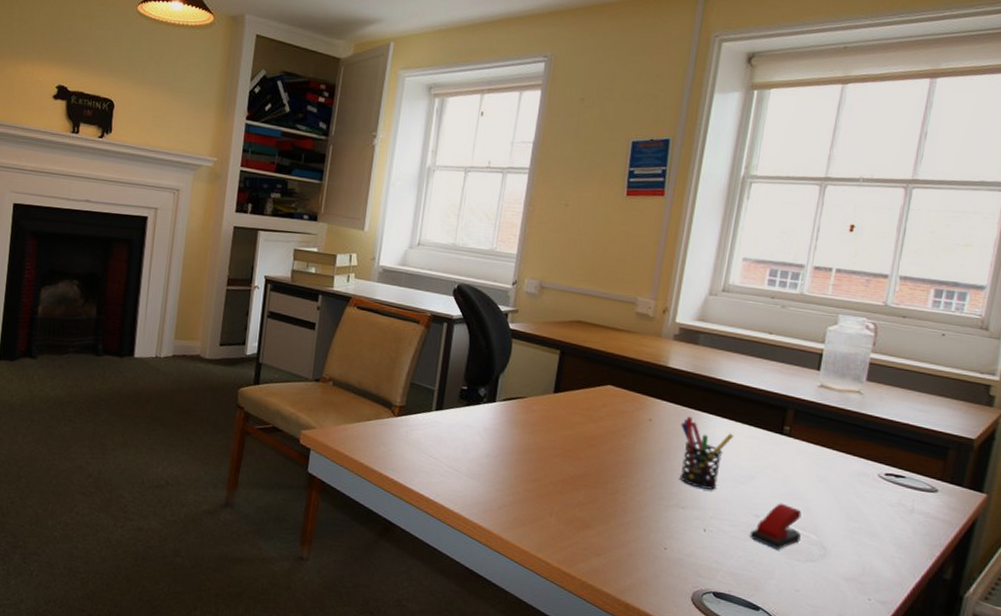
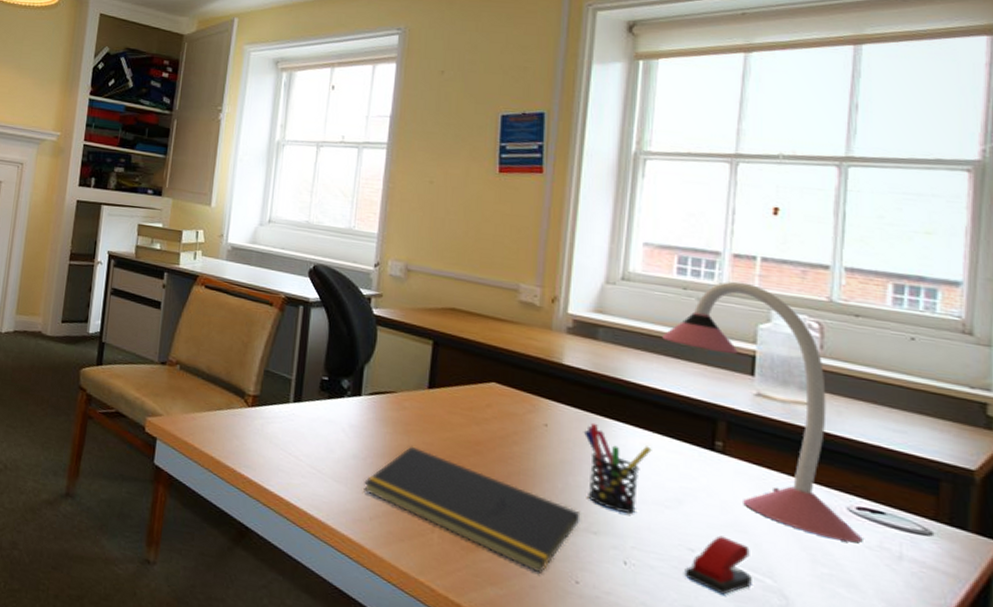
notepad: none [494,444,673,544] -> present [364,446,581,574]
desk lamp: none [751,290,887,502] -> present [662,281,863,543]

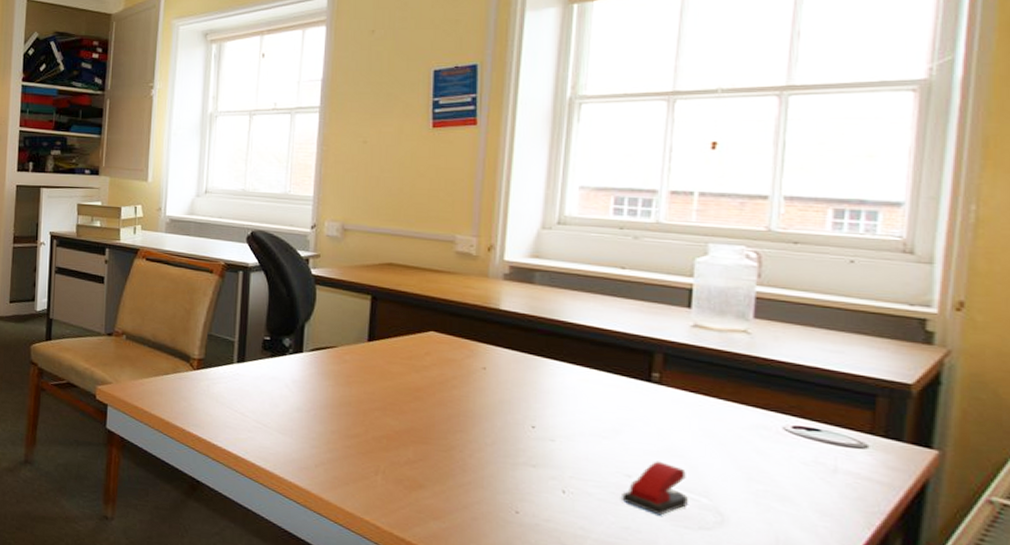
notepad: present [364,446,581,574] -> none [308,396,520,507]
pen holder: present [583,422,652,514] -> none [521,363,589,446]
desk lamp: present [662,281,863,543] -> none [599,218,798,460]

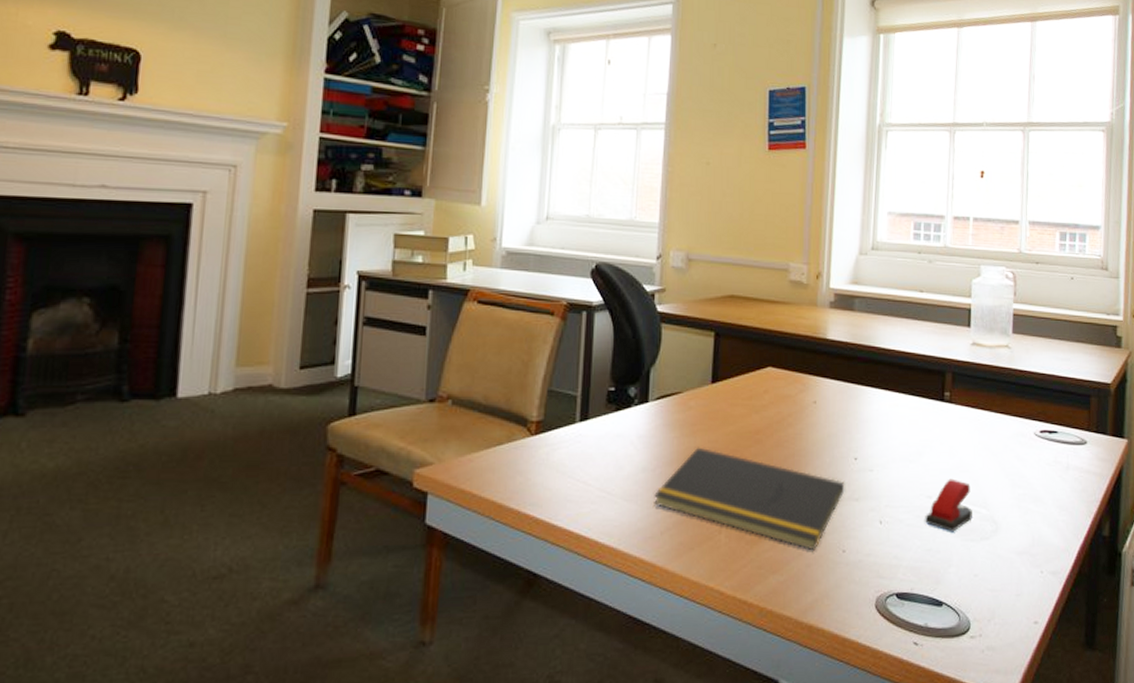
notepad: none [308,396,520,507] -> present [654,447,845,551]

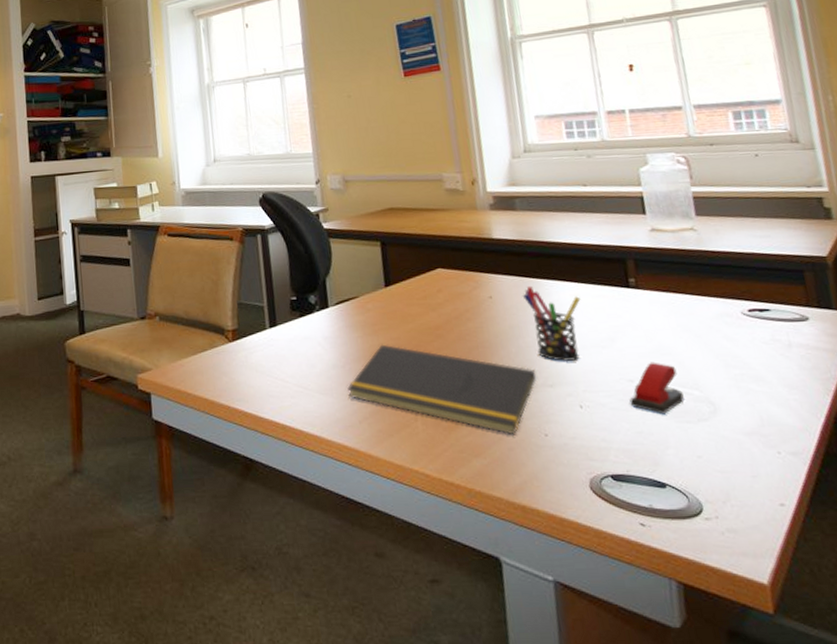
pen holder: none [845,392,899,476] -> present [522,285,581,362]

